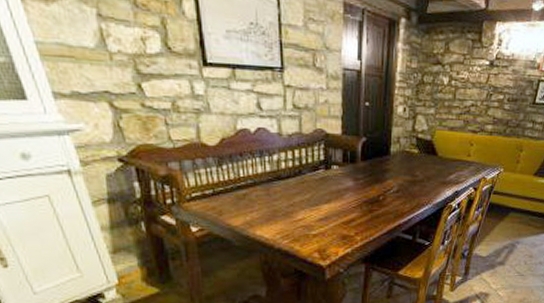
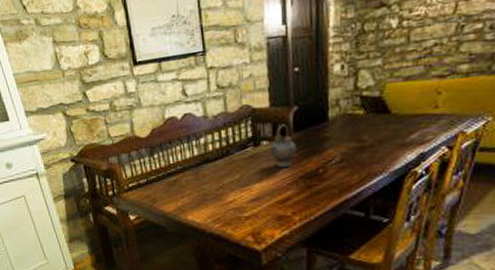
teapot: none [338,152,362,191] -> present [269,123,296,168]

